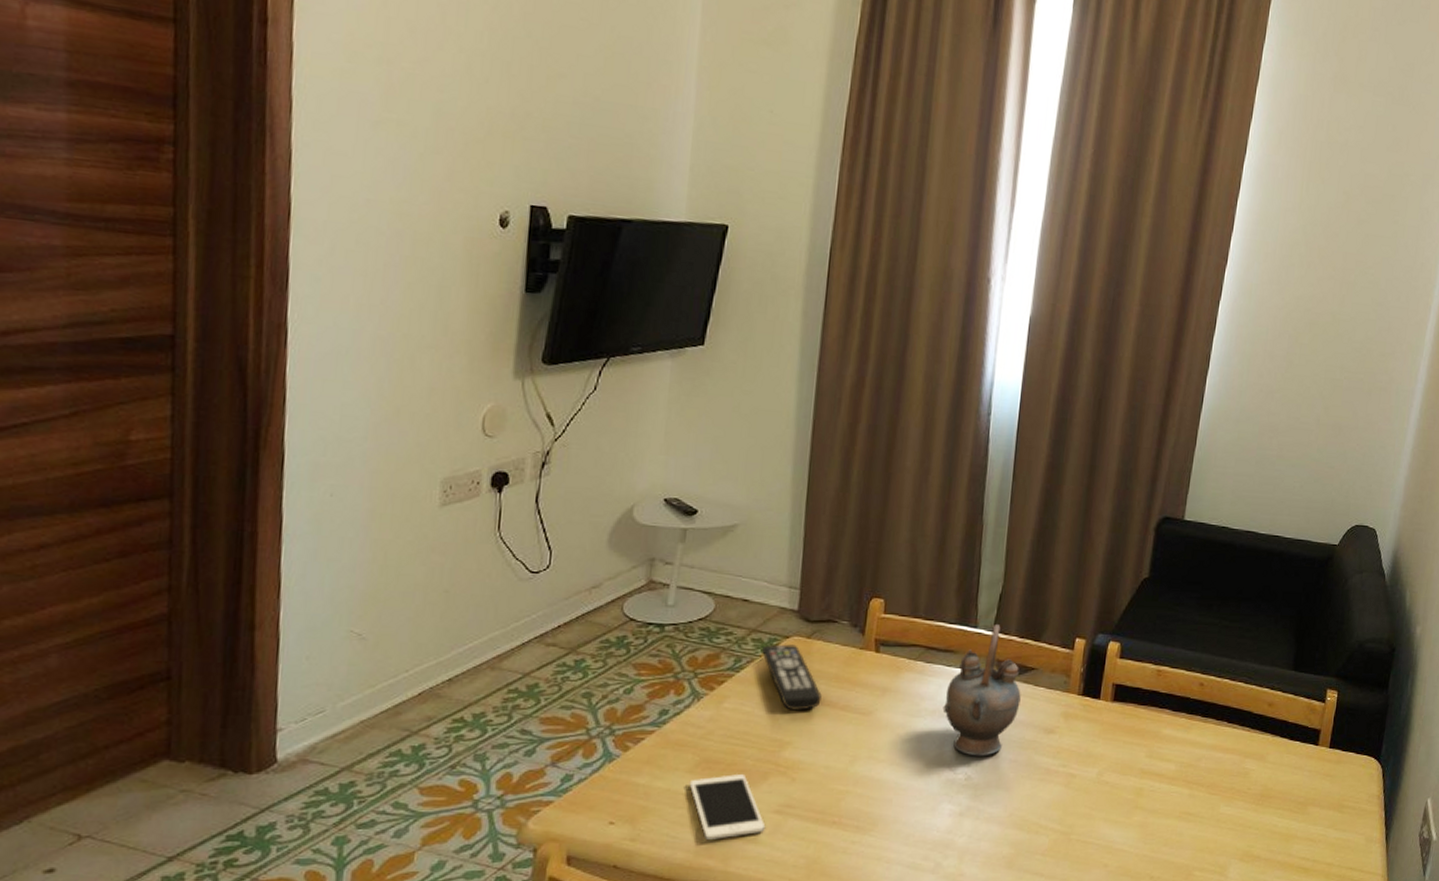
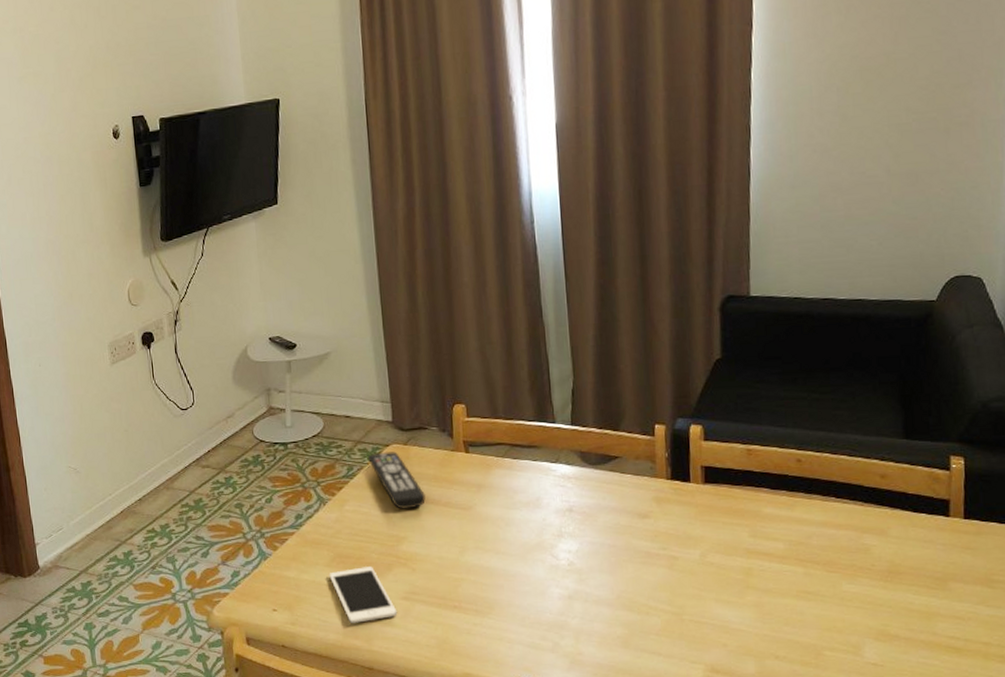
teapot: present [942,625,1021,756] -> none [535,418,610,543]

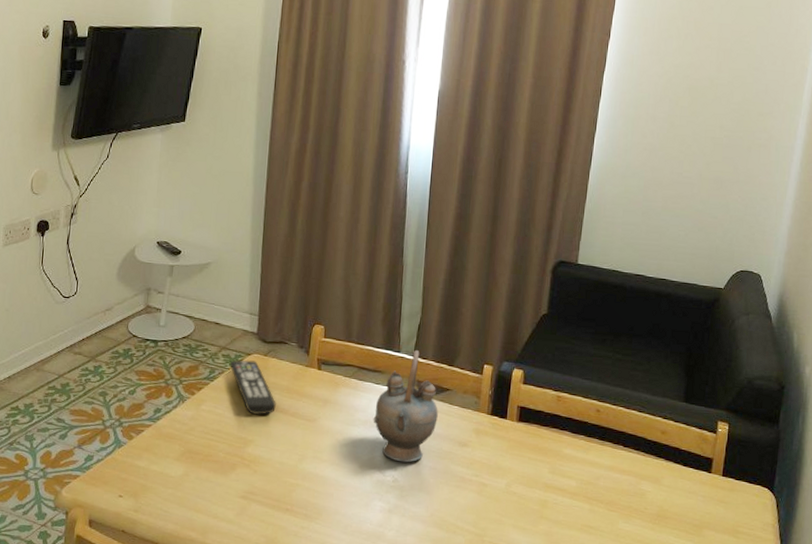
cell phone: present [329,567,398,623] -> none [176,464,234,516]
teapot: none [535,418,610,543] -> present [373,350,438,463]

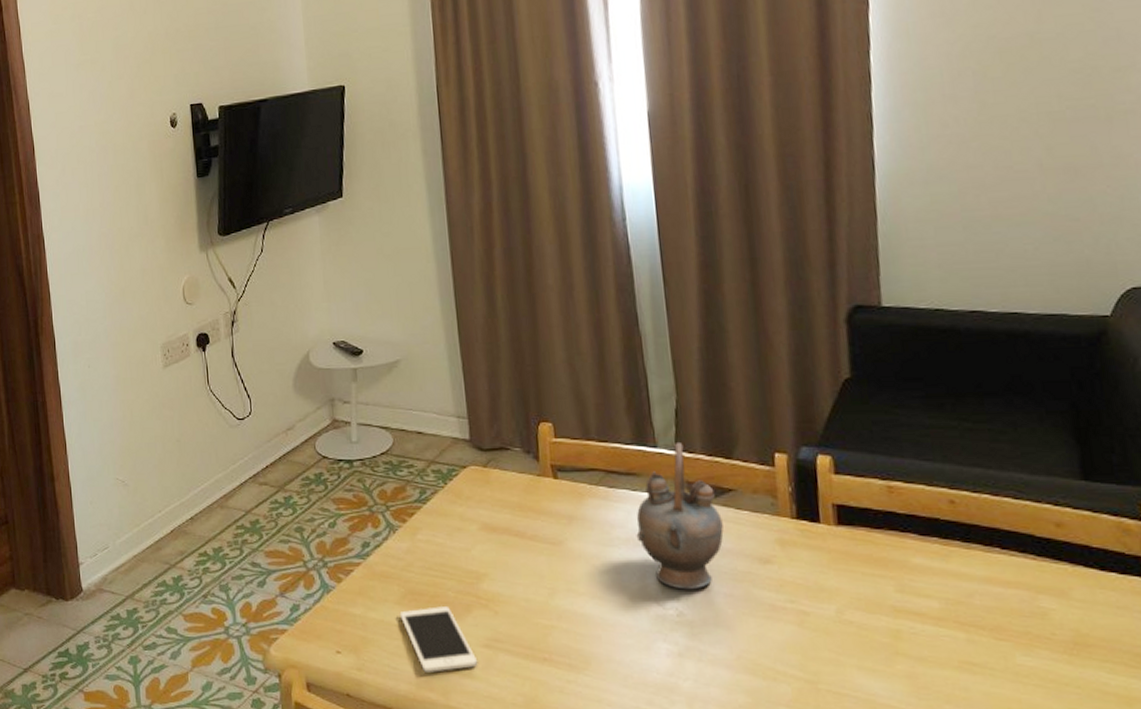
cell phone: none [176,464,234,516] -> present [399,606,478,672]
remote control: present [230,360,276,415] -> none [443,474,509,541]

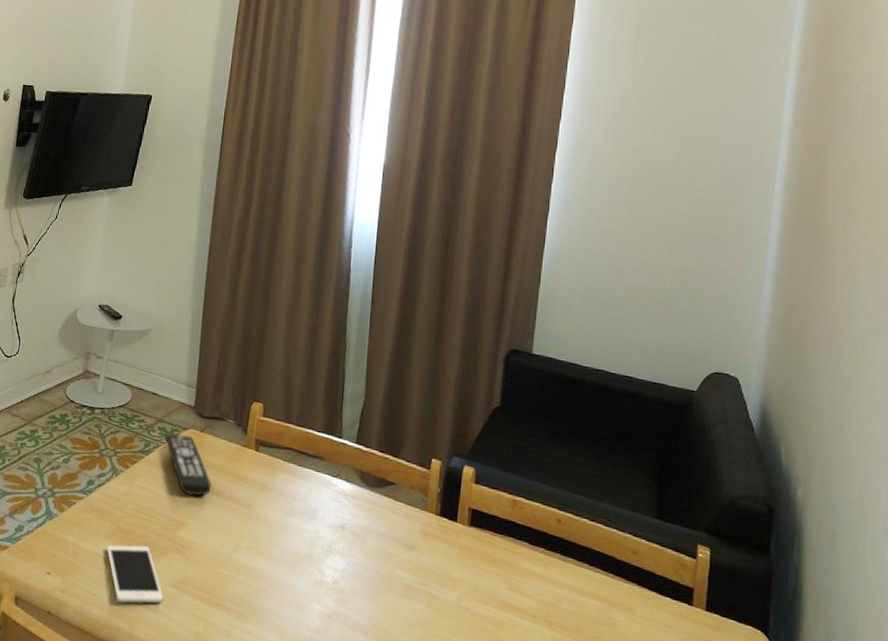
remote control: none [443,474,509,541] -> present [165,434,211,497]
teapot: present [636,443,724,590] -> none [312,437,382,563]

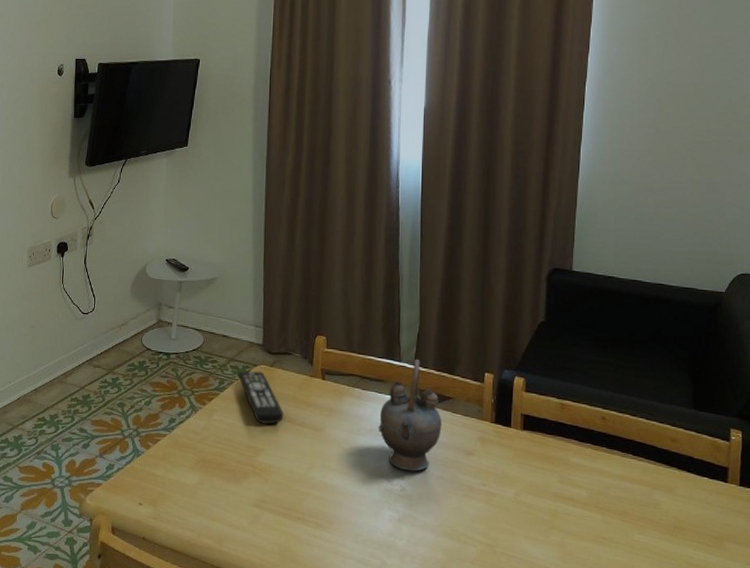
cell phone: present [106,545,164,604] -> none [192,472,248,524]
teapot: none [312,437,382,563] -> present [378,359,442,472]

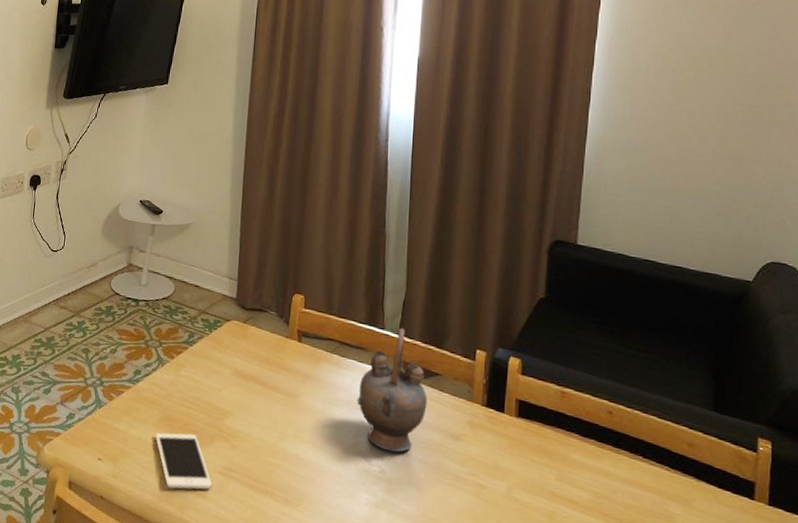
cell phone: none [192,472,248,524] -> present [155,432,213,490]
remote control: present [238,371,283,425] -> none [209,325,255,387]

